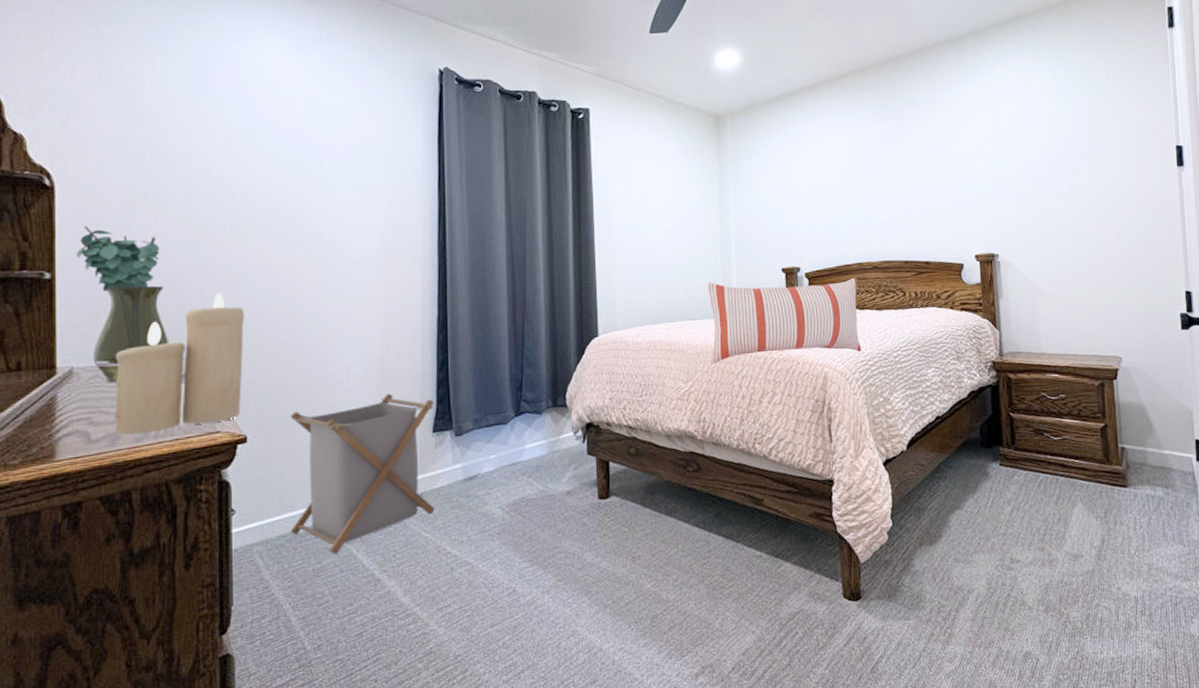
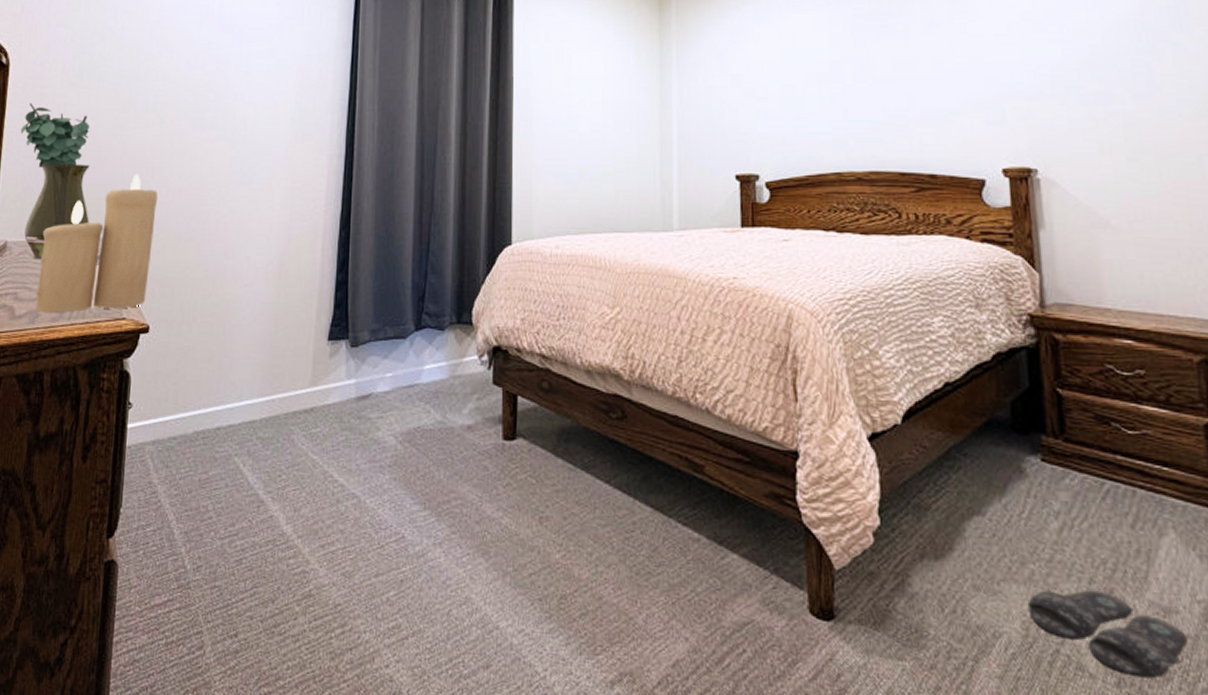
laundry basket: present [290,393,435,554] -> none [181,292,331,465]
pillow: present [707,277,862,364] -> none [642,187,840,288]
slippers: none [991,549,1088,603] -> present [1029,589,1187,678]

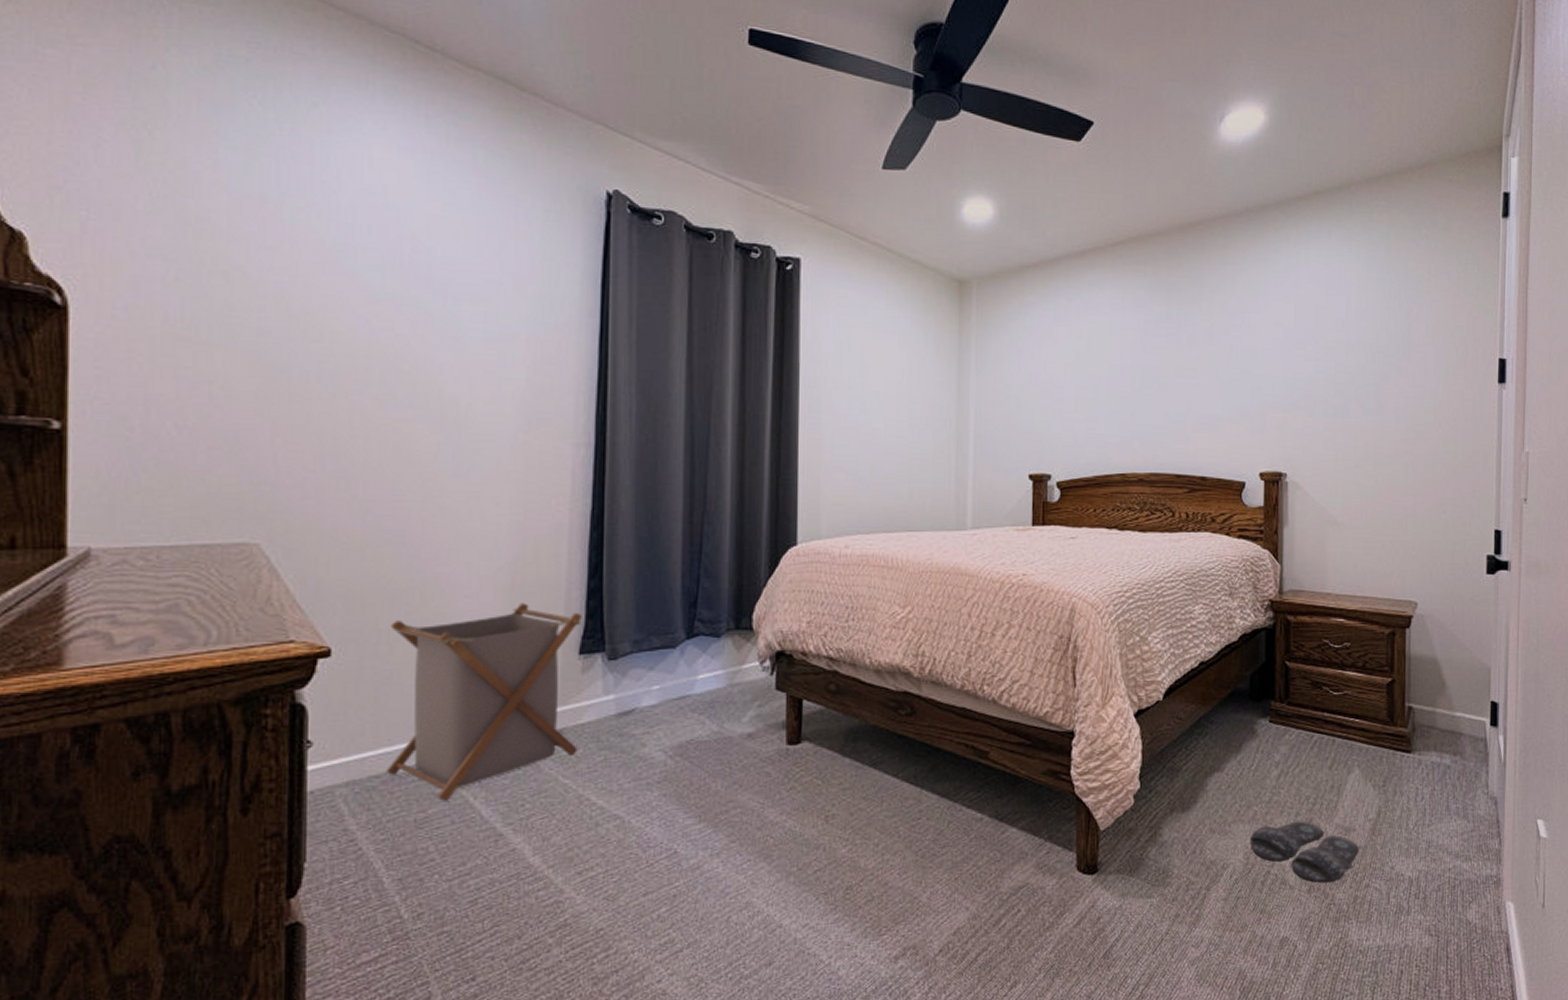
vase: present [20,103,90,260] -> none [97,361,228,572]
candle: present [35,173,158,314] -> none [147,461,333,640]
laundry basket: none [181,292,331,465] -> present [385,603,582,801]

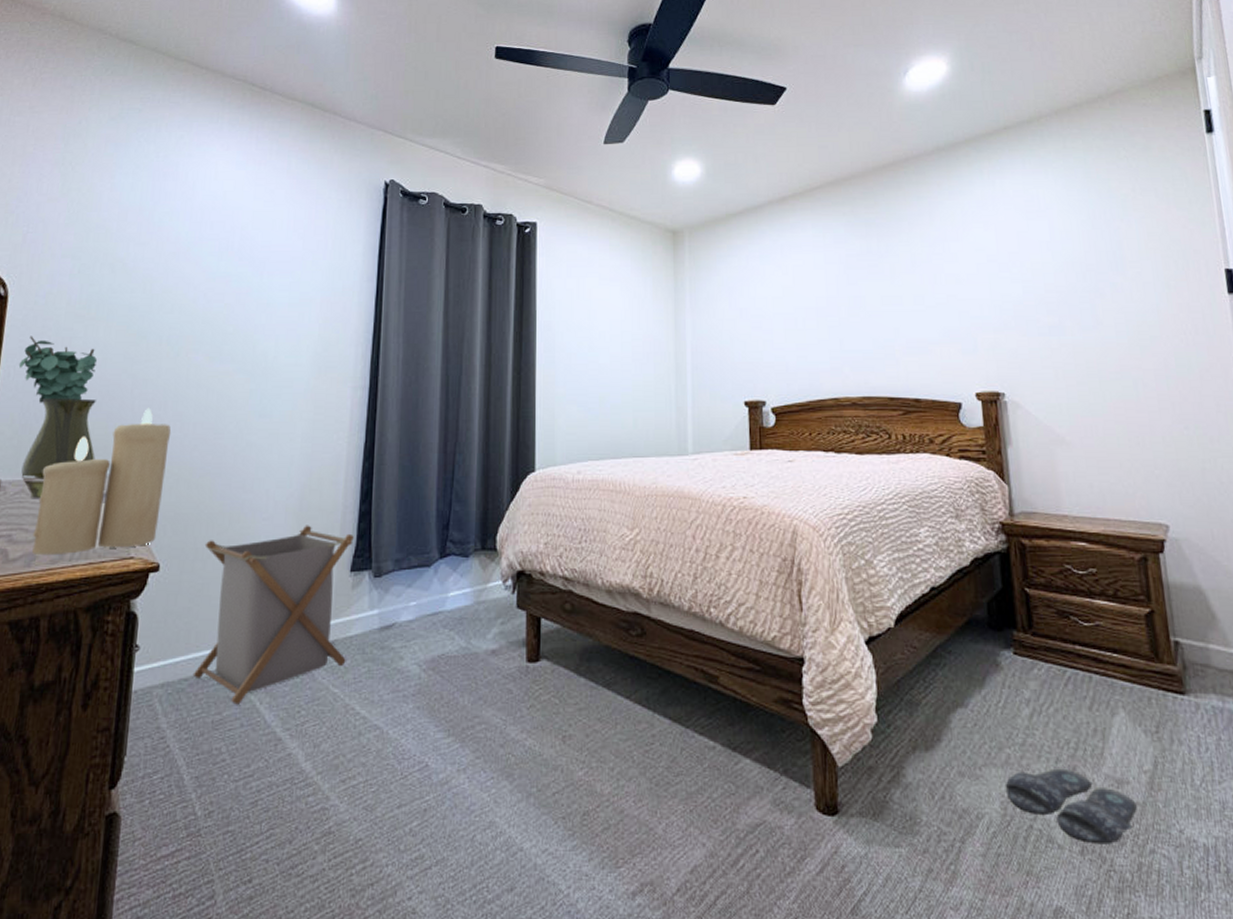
vase: none [97,361,228,572] -> present [18,336,98,499]
candle: none [147,461,333,640] -> present [32,407,172,556]

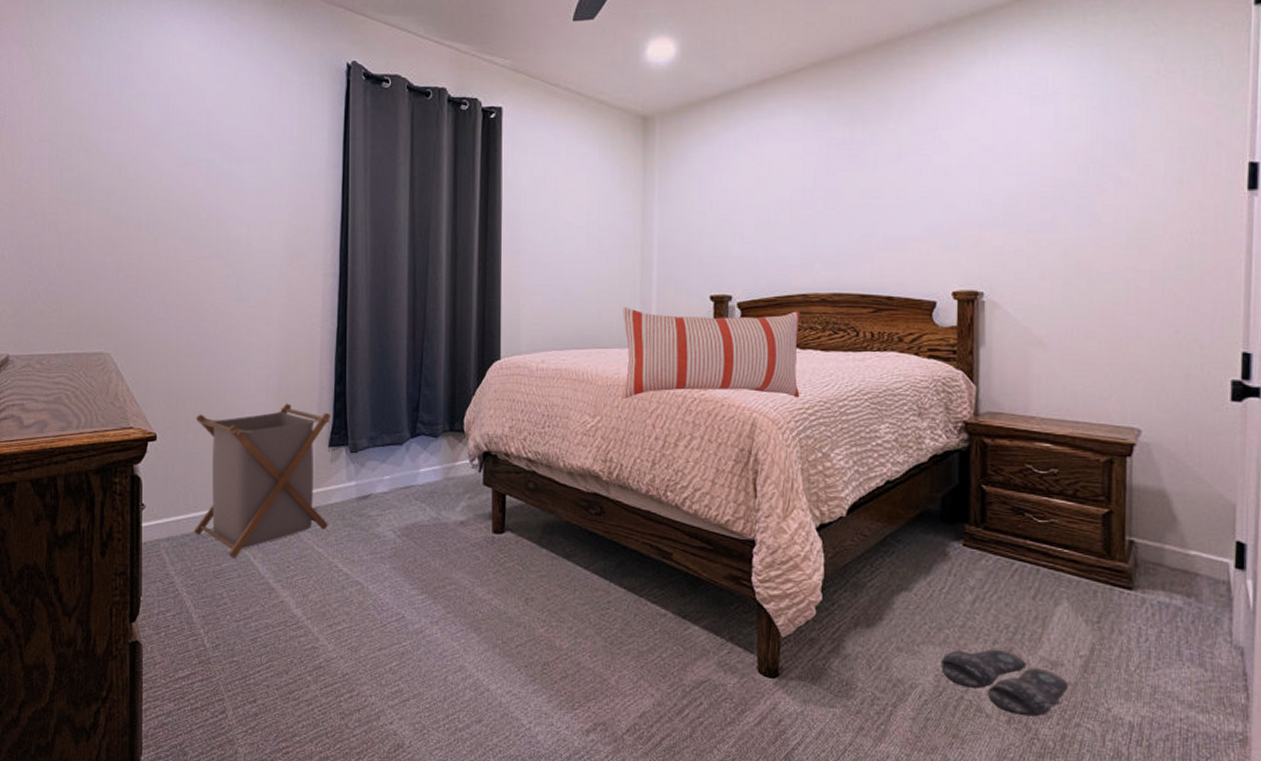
vase: present [18,336,98,499] -> none [11,219,90,373]
candle: present [32,407,172,556] -> none [42,290,157,424]
pillow: none [659,414,839,509] -> present [622,306,800,399]

